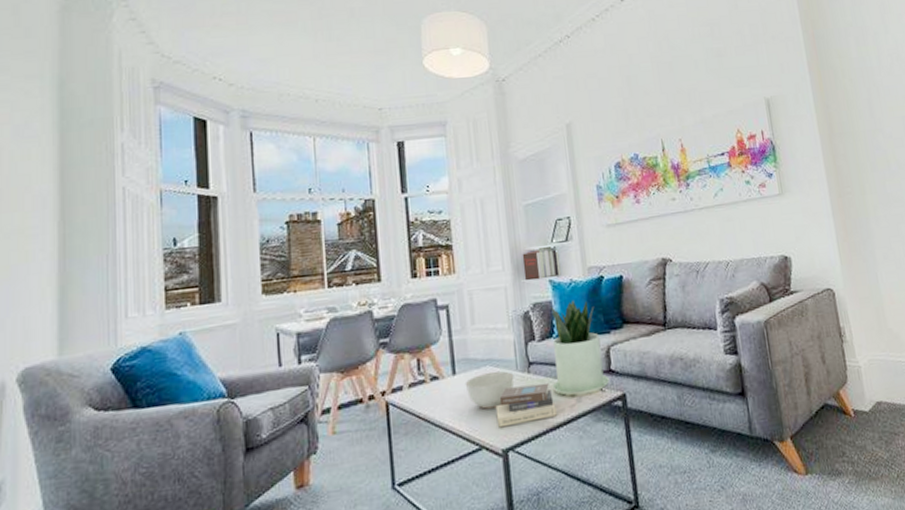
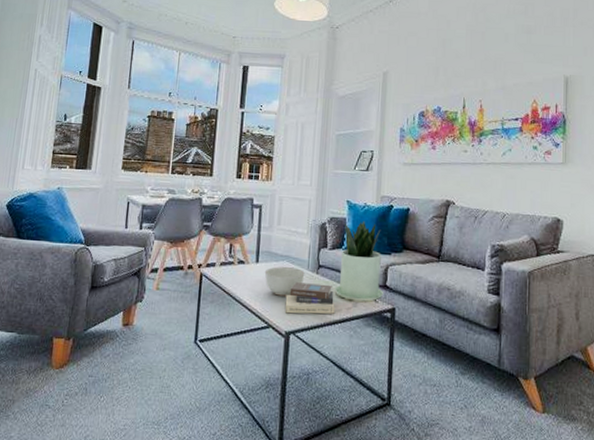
books: present [522,249,561,281] -> none [327,173,359,199]

